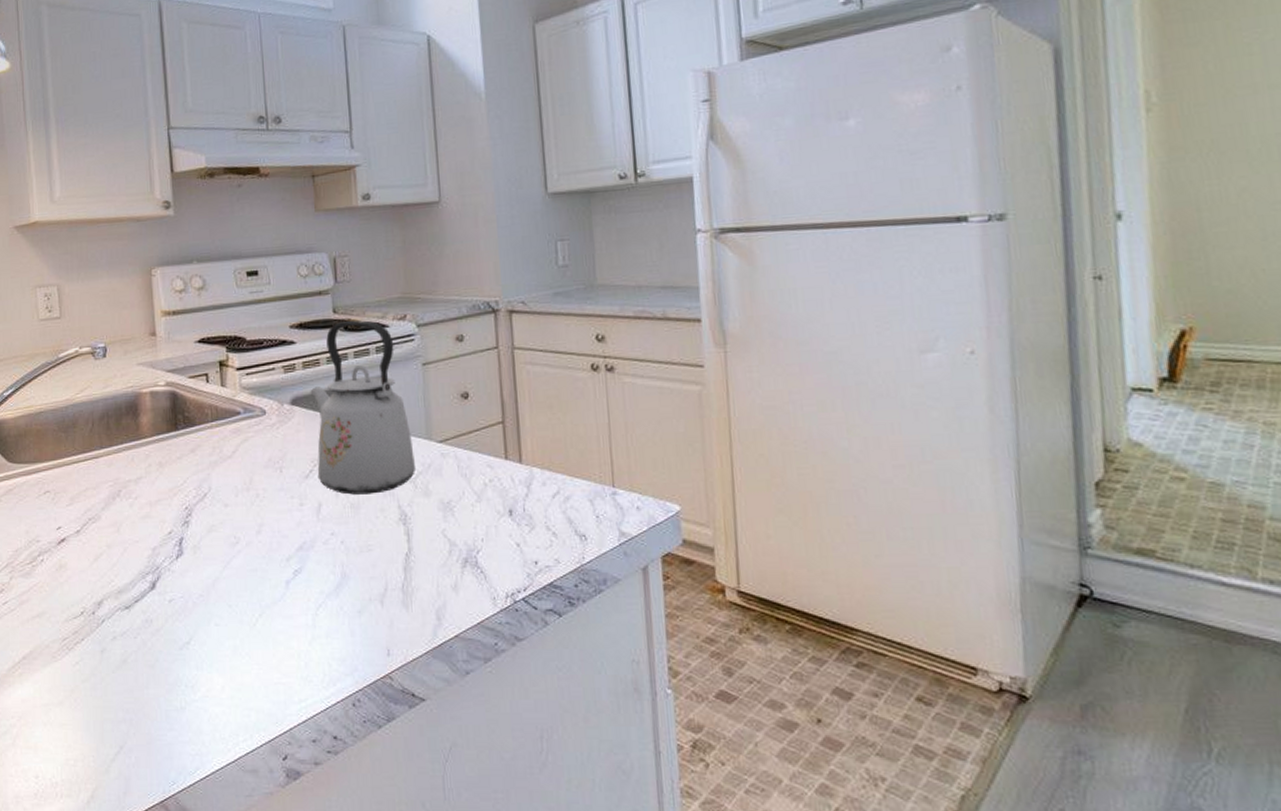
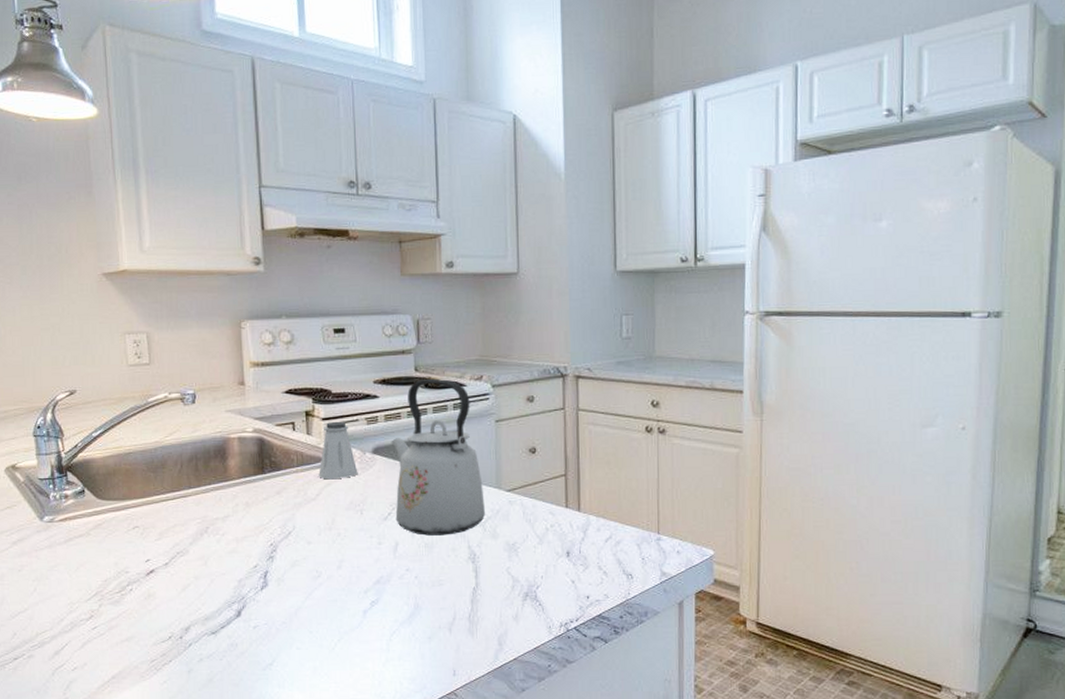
saltshaker: none [234,370,276,434] -> present [318,421,358,479]

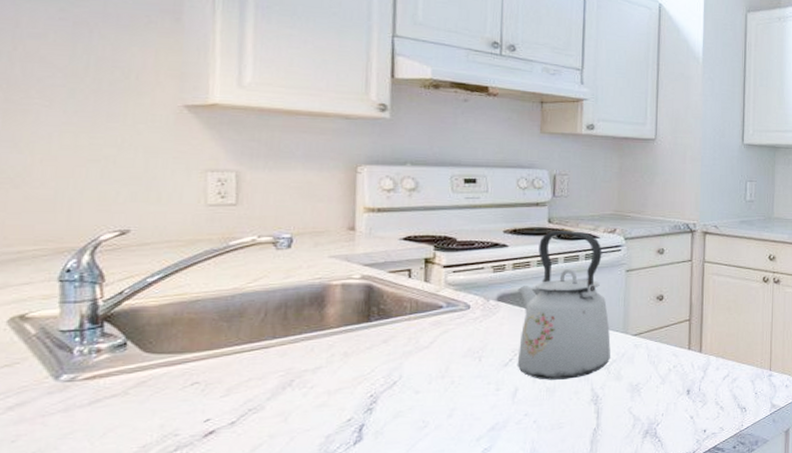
saltshaker: present [318,421,358,479] -> none [434,269,480,326]

